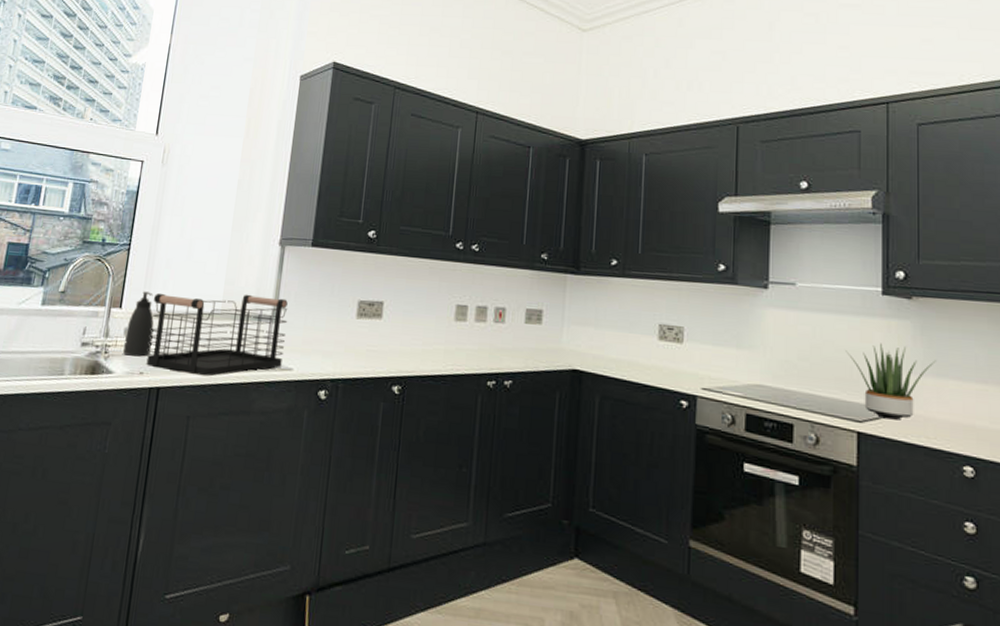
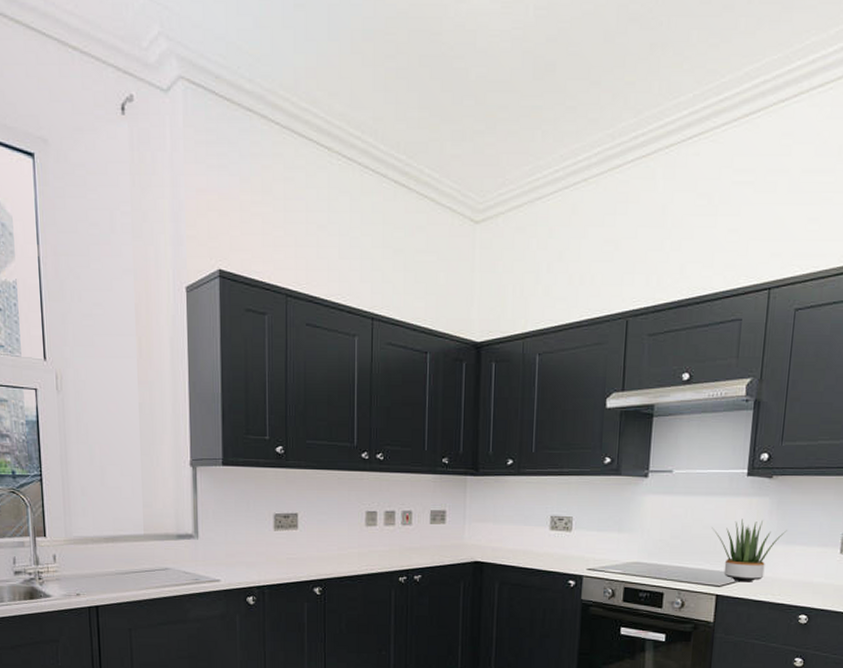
soap dispenser: present [123,291,154,357] -> none [55,519,83,580]
dish rack: present [146,293,288,377] -> none [75,515,210,593]

